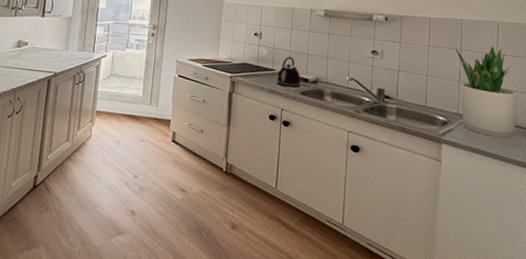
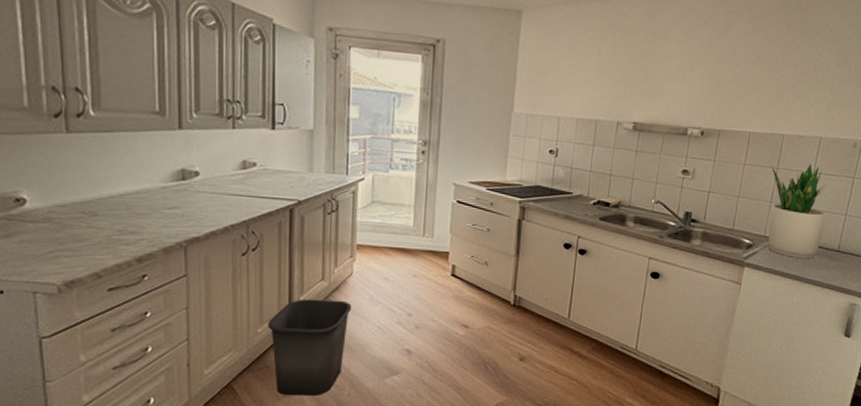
waste bin: none [20,157,89,251] -> present [268,299,352,395]
kettle: present [277,56,301,88] -> none [574,177,601,213]

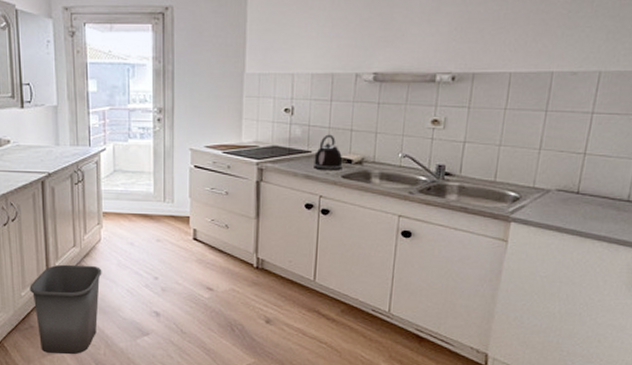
kettle: none [574,177,601,213] -> present [313,134,343,172]
planter: present [767,164,827,259] -> none [538,104,611,211]

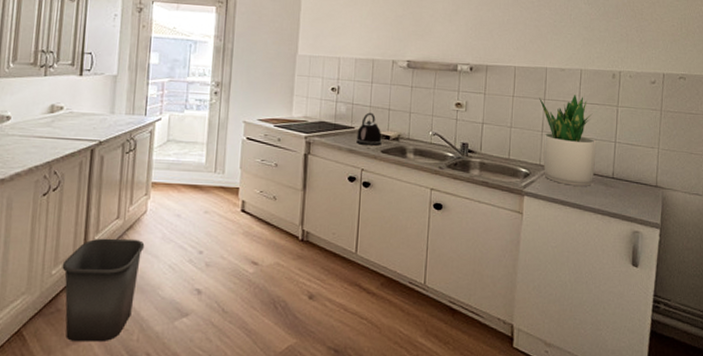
planter: none [538,104,611,211] -> present [539,95,597,186]

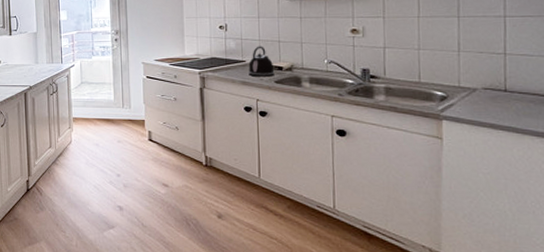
waste bin: present [62,238,145,341] -> none [14,163,73,245]
planter: present [539,95,597,186] -> none [452,8,534,107]

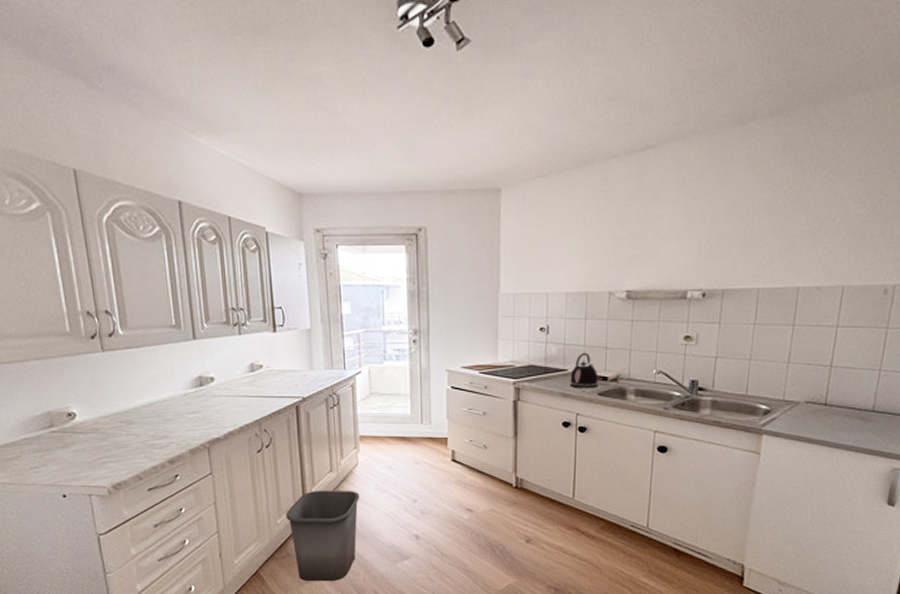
waste bin: none [14,163,73,245] -> present [285,490,360,581]

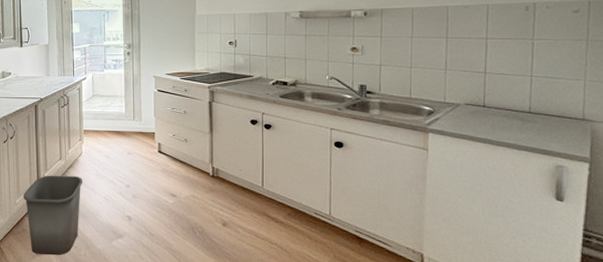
kettle: present [570,352,599,389] -> none [256,62,280,92]

